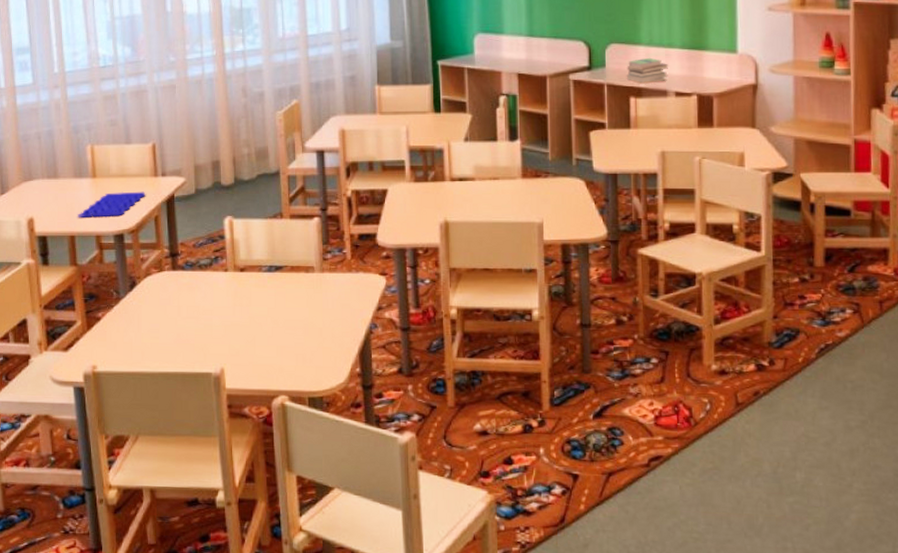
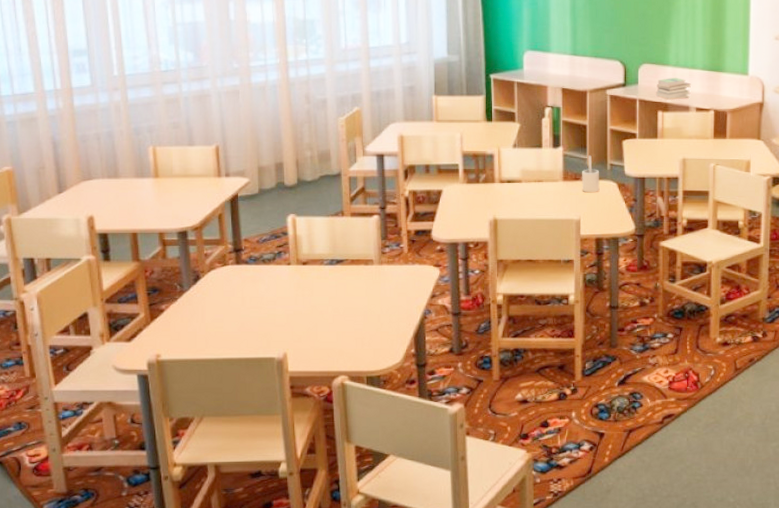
puzzle: present [78,191,146,219] -> none [140,191,210,217]
straw: none [543,148,565,192] -> present [582,155,600,193]

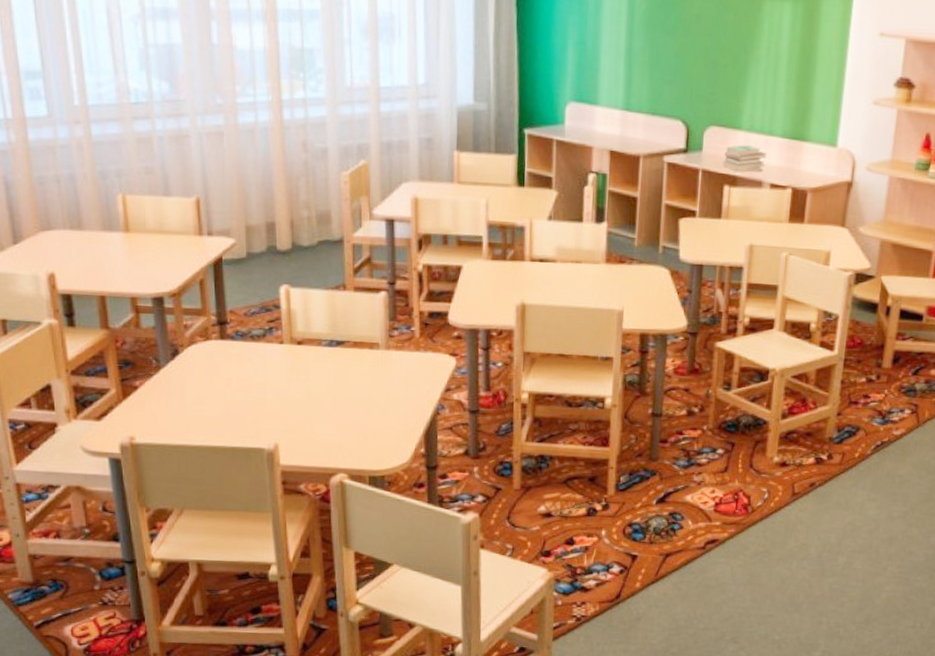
straw: present [582,155,600,193] -> none [627,234,650,280]

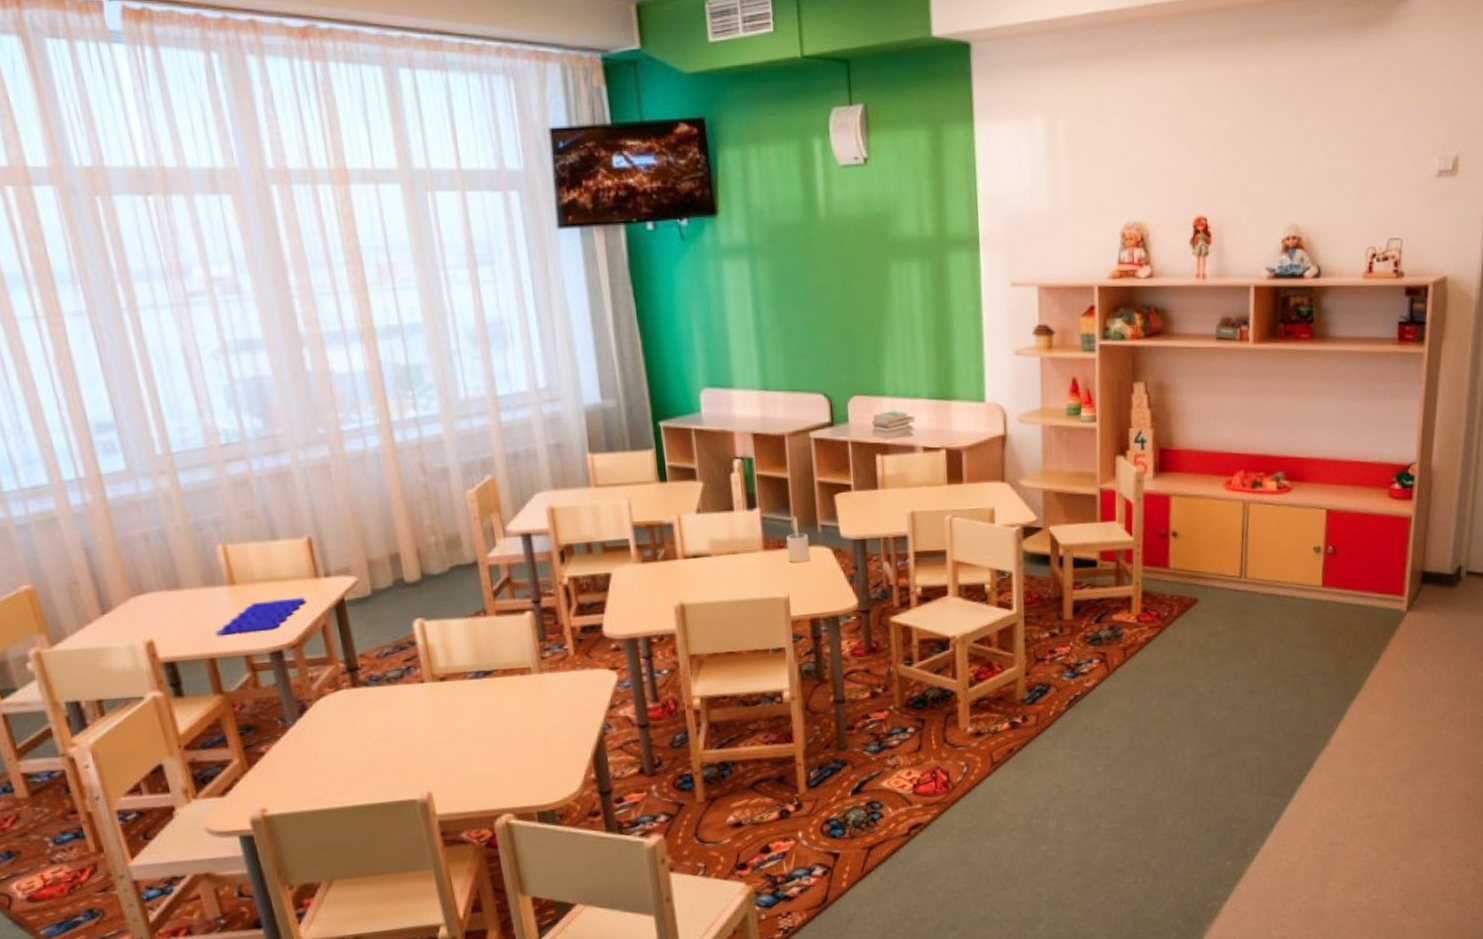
puzzle: none [108,249,189,278] -> present [216,597,307,636]
straw: none [627,234,650,280] -> present [786,516,811,564]

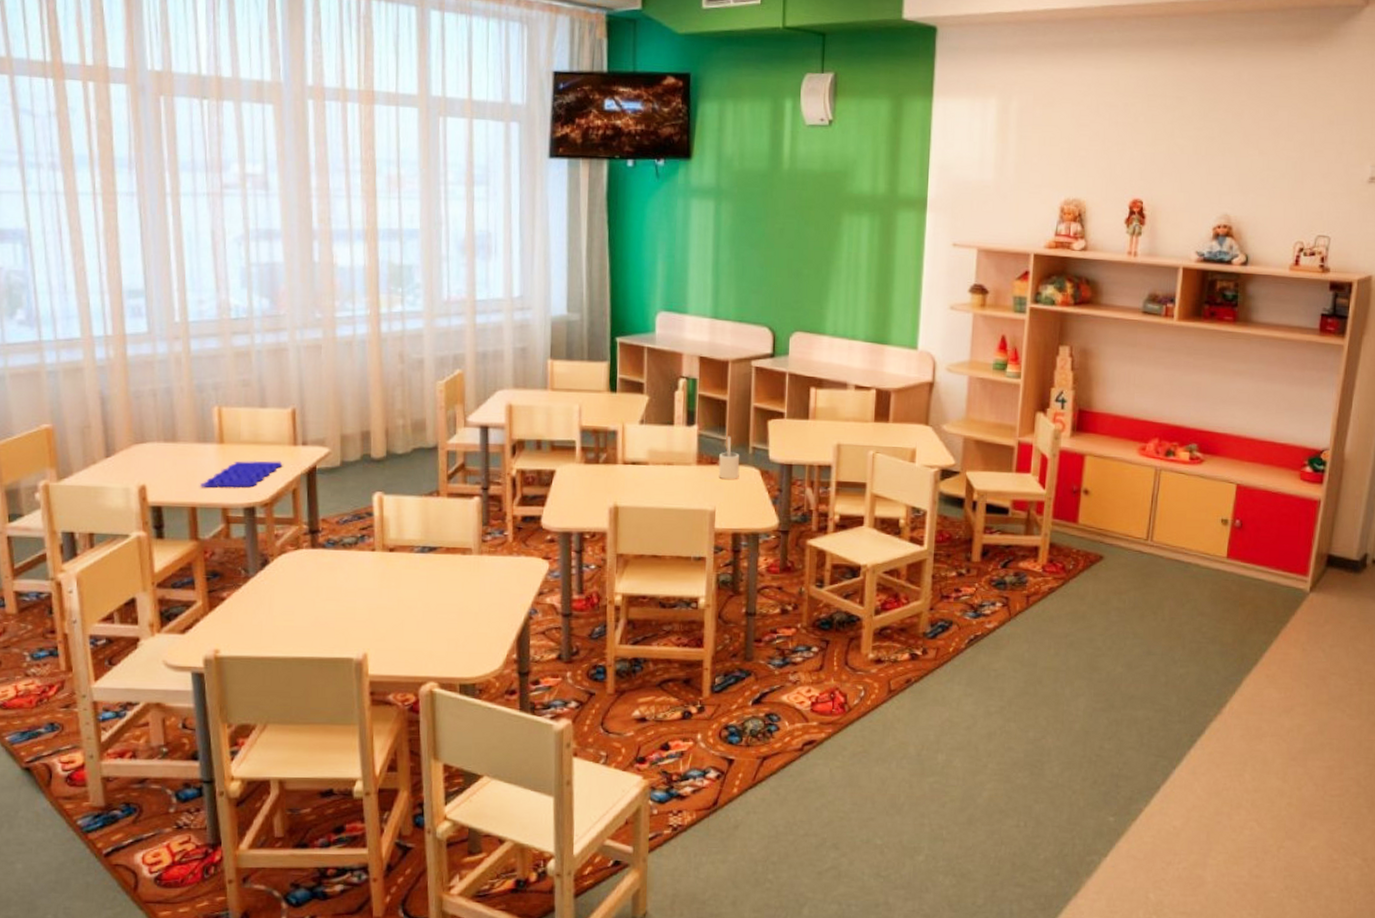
books: present [871,410,915,440] -> none [809,348,850,375]

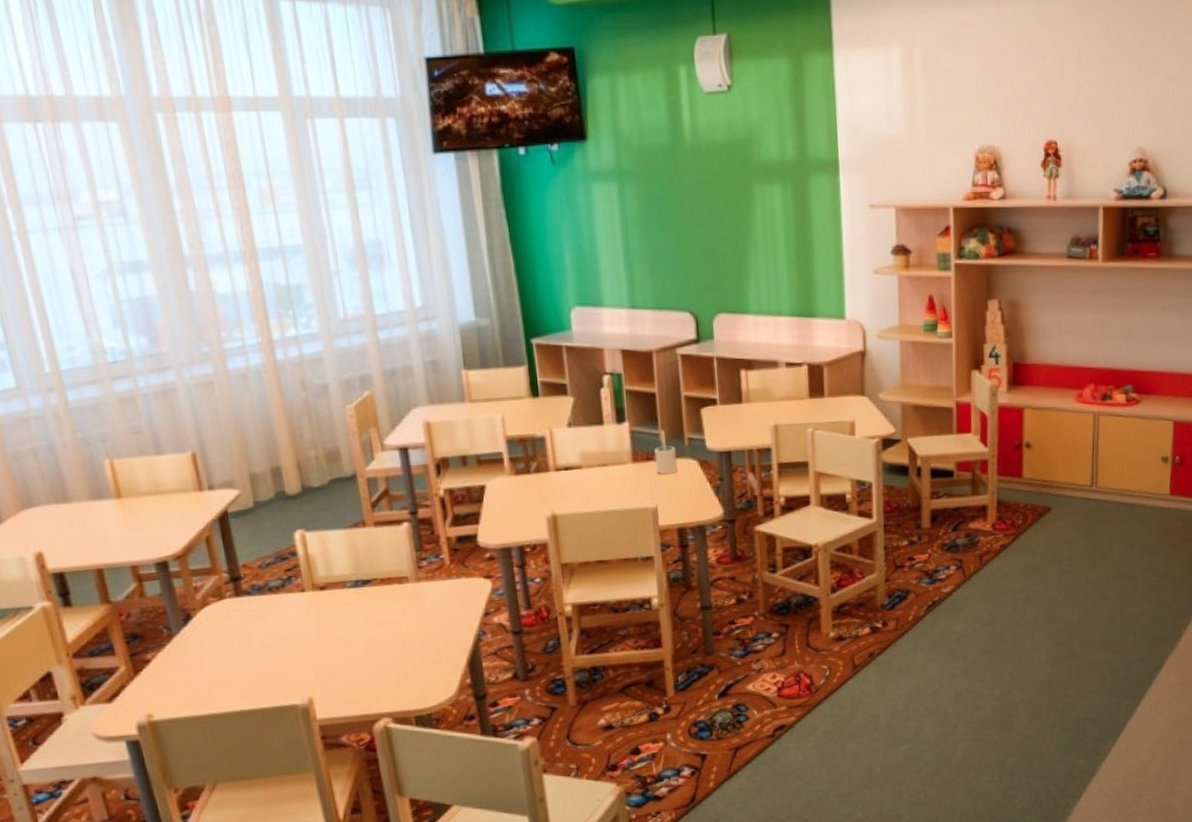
puzzle: present [200,460,283,488] -> none [103,509,191,548]

